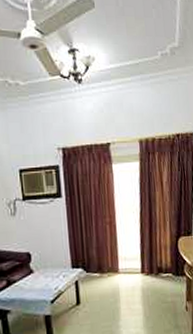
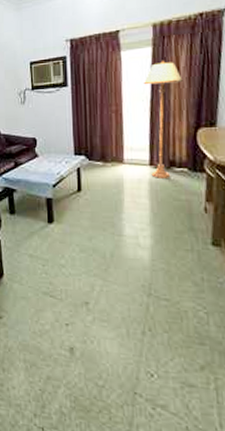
floor lamp: none [133,174,166,285] -> present [143,60,183,178]

